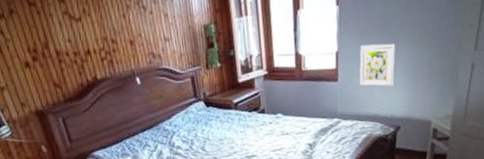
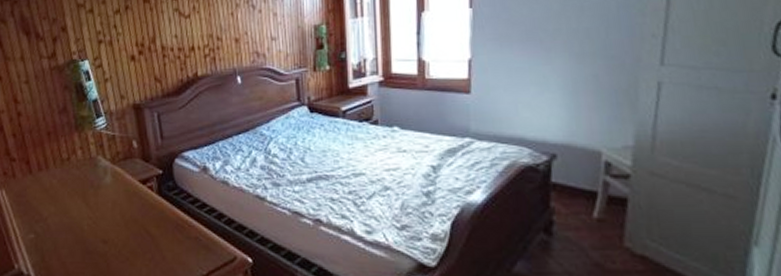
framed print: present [359,43,395,87] -> none [498,52,547,104]

